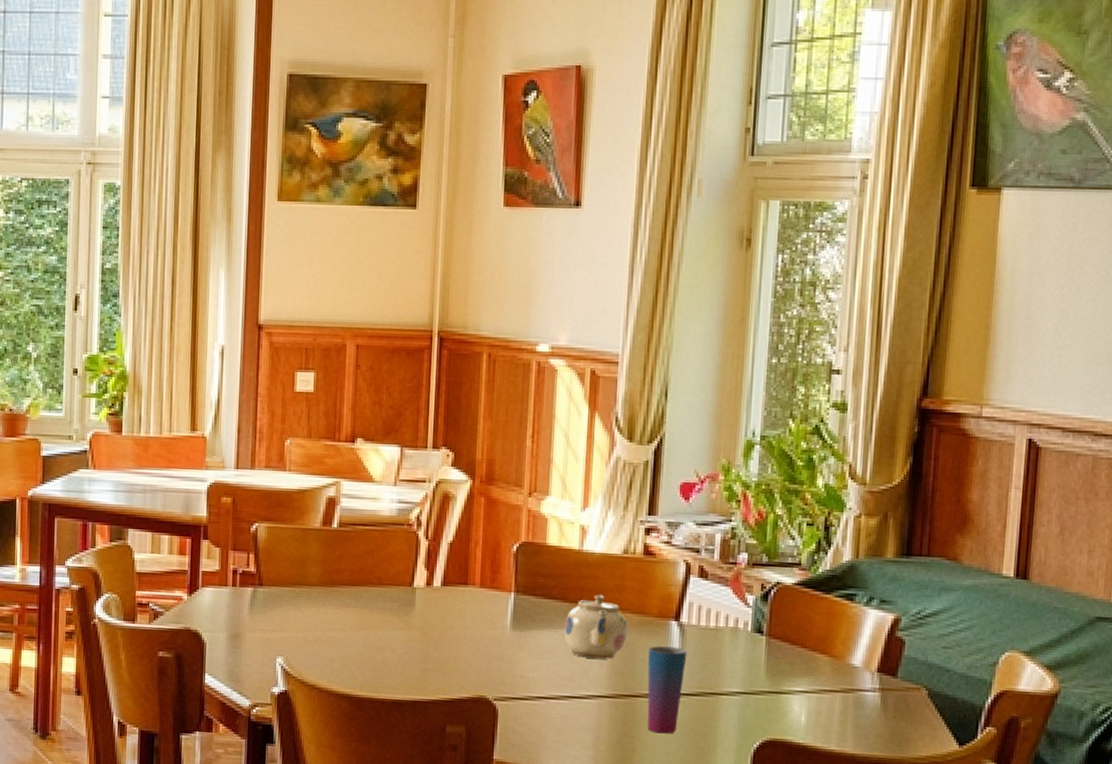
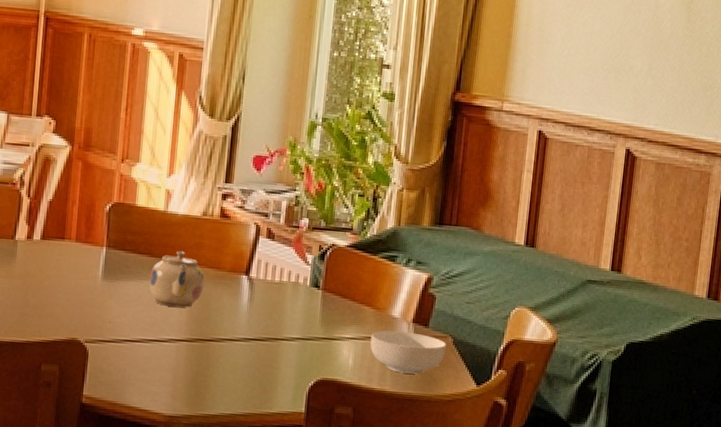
cup: present [647,646,687,734] -> none [219,297,255,374]
cereal bowl: none [826,682,920,733] -> present [370,330,447,374]

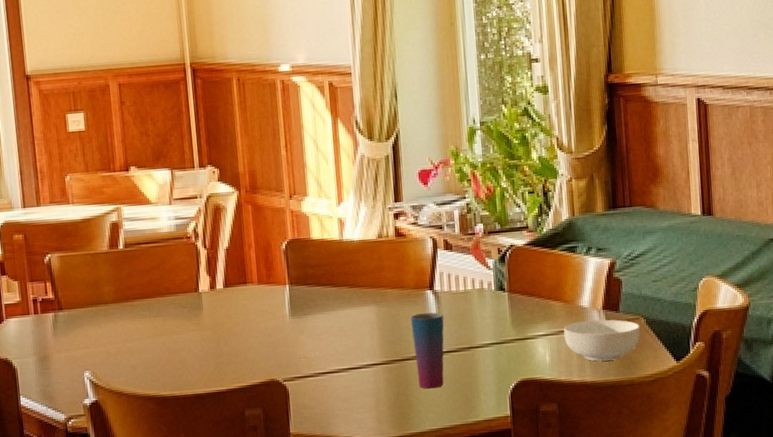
teapot: present [149,251,205,308] -> none [336,276,391,333]
cup: none [219,297,255,374] -> present [410,312,444,389]

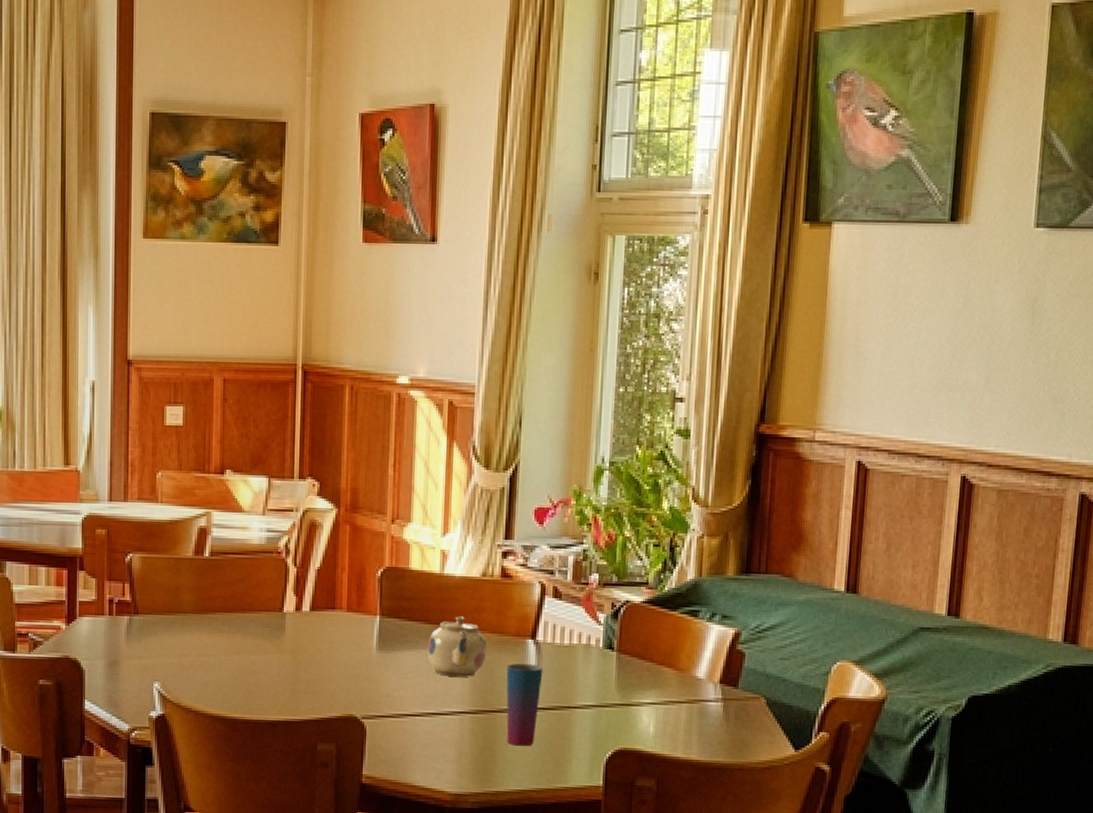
teapot: none [336,276,391,333] -> present [427,616,488,677]
cereal bowl: present [563,319,641,362] -> none [673,693,759,740]

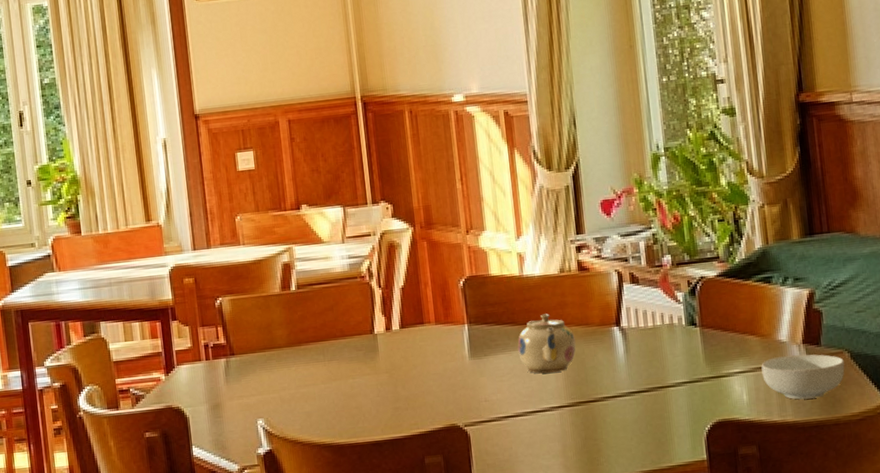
cup: present [506,663,543,746] -> none [596,350,635,432]
cereal bowl: none [673,693,759,740] -> present [761,354,845,400]

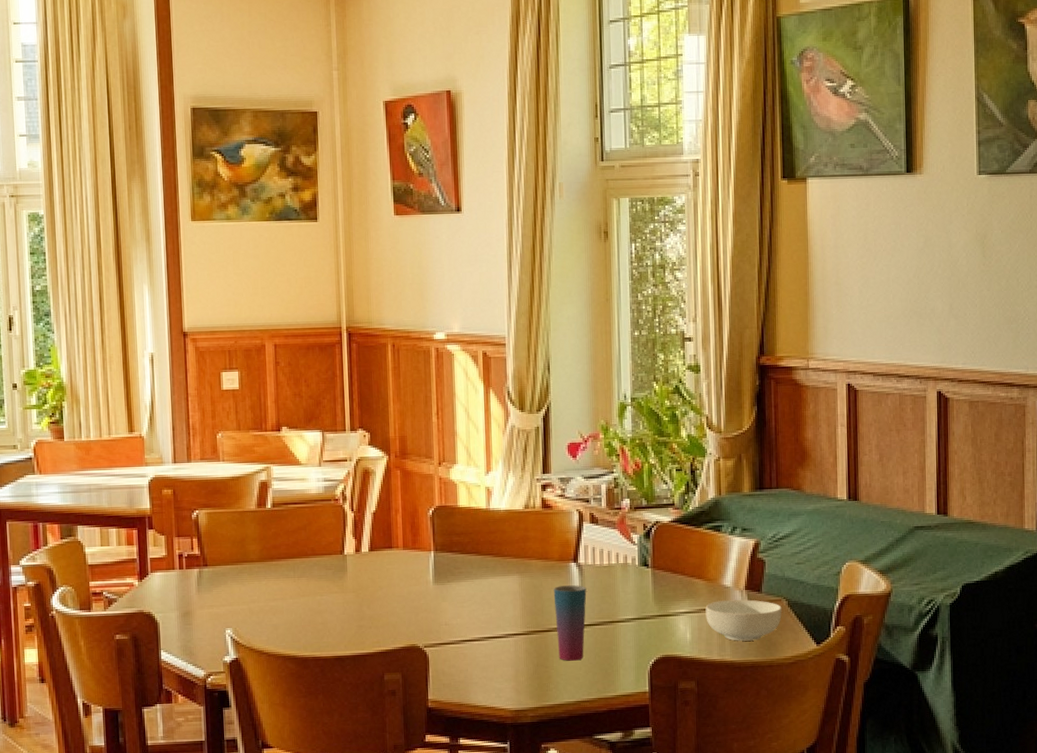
teapot: present [517,313,576,374] -> none [480,546,535,602]
cup: none [596,350,635,432] -> present [553,585,587,661]

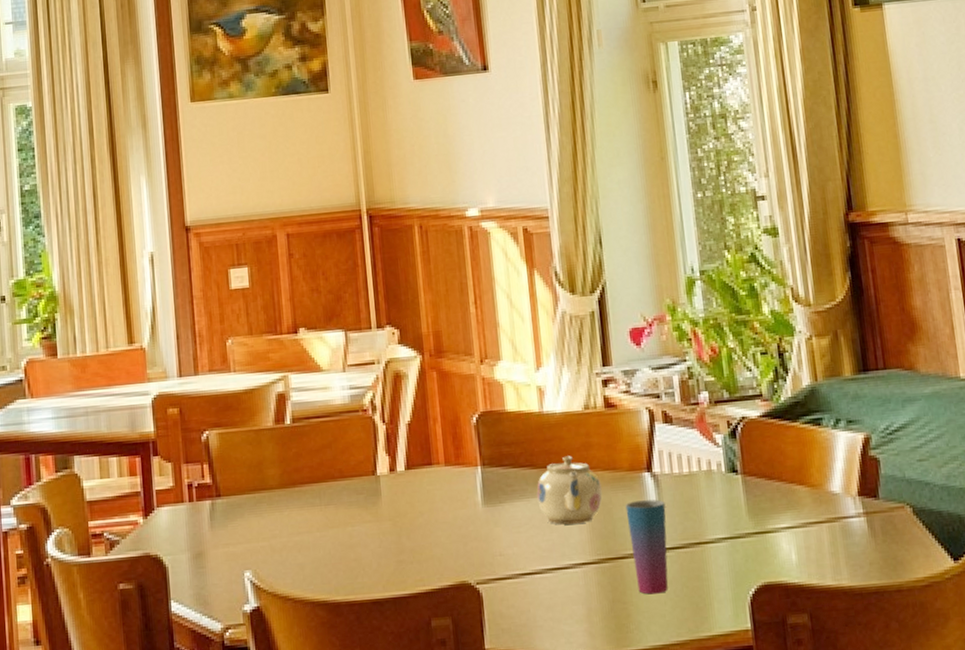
teapot: none [480,546,535,602] -> present [536,456,602,525]
cereal bowl: present [705,599,782,641] -> none [811,508,907,561]

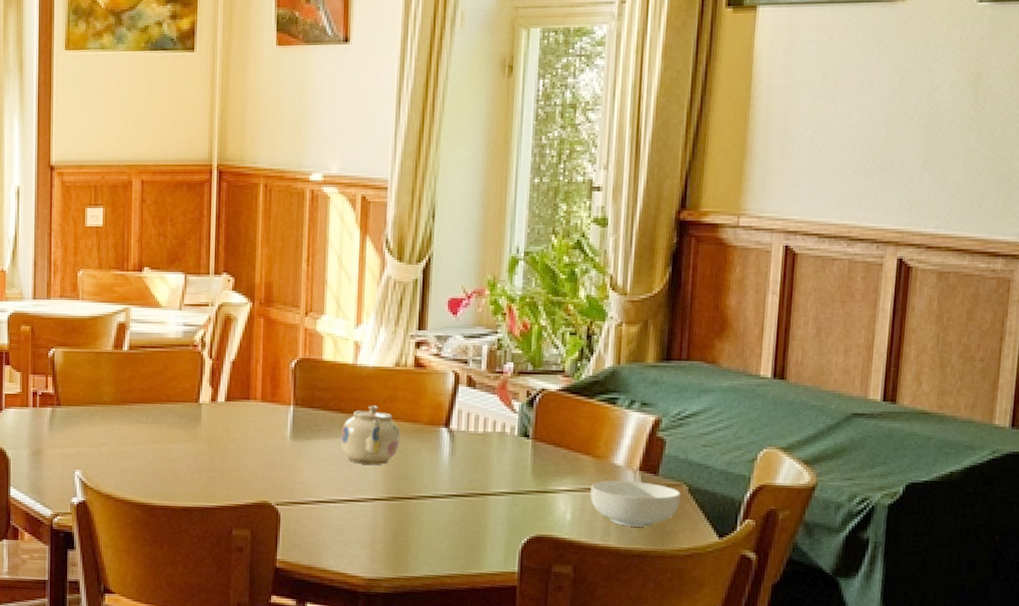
cup: present [625,499,669,595] -> none [420,451,457,533]
cereal bowl: none [811,508,907,561] -> present [590,480,681,527]

